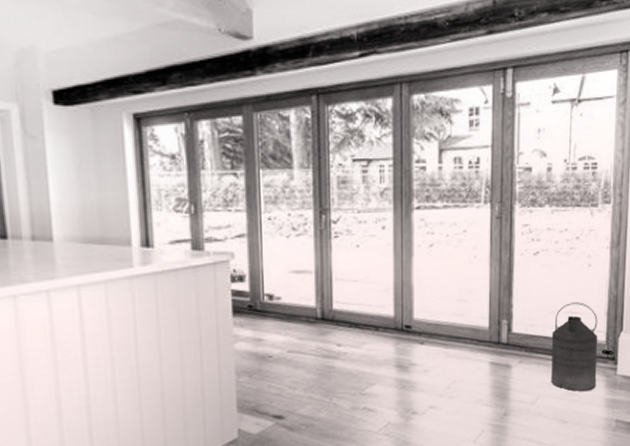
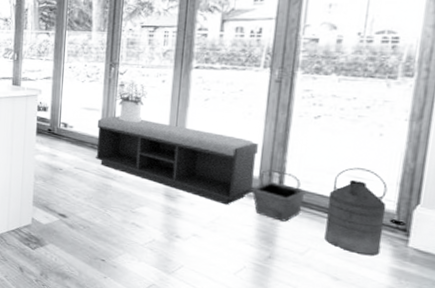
bench: none [310,277,485,366] -> present [95,116,258,205]
potted plant: none [330,232,367,283] -> present [115,82,147,122]
basket: none [483,317,532,372] -> present [252,169,306,222]

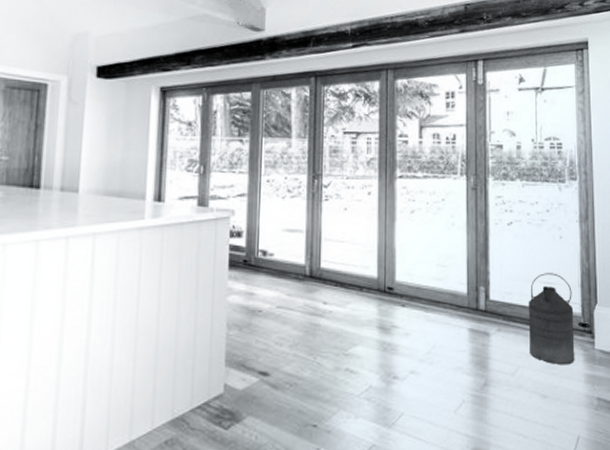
bench: present [95,116,258,205] -> none [301,237,463,330]
potted plant: present [115,82,147,122] -> none [320,196,354,243]
basket: present [252,169,306,222] -> none [462,283,509,340]

